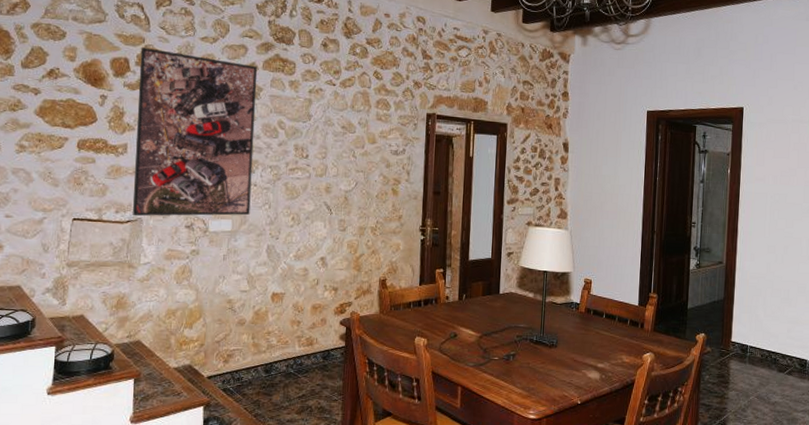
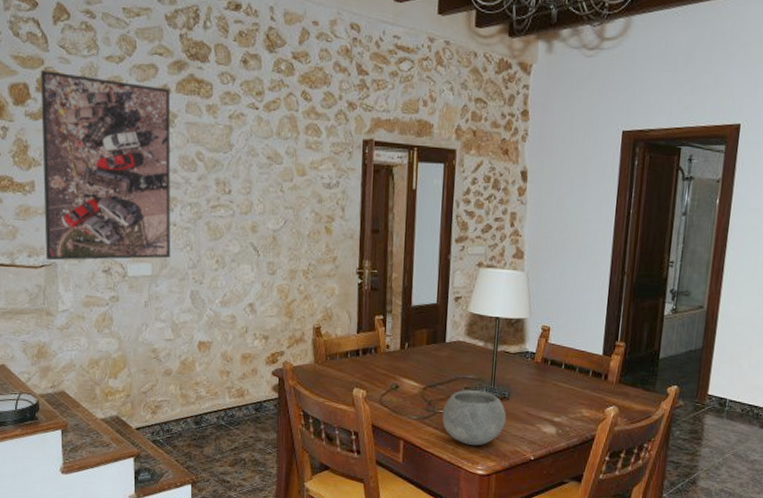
bowl: none [496,338,555,391] -> present [442,390,507,446]

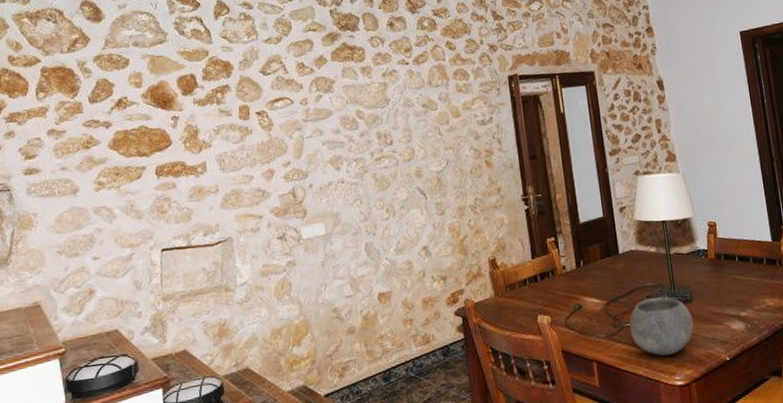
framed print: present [40,70,171,261] -> none [205,58,342,237]

